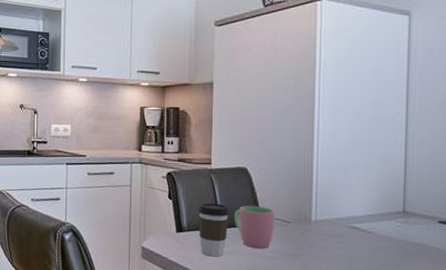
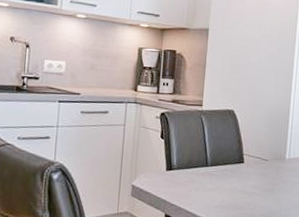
coffee cup: present [197,202,229,257] -> none [187,142,216,194]
cup: present [233,206,274,249] -> none [219,145,255,185]

